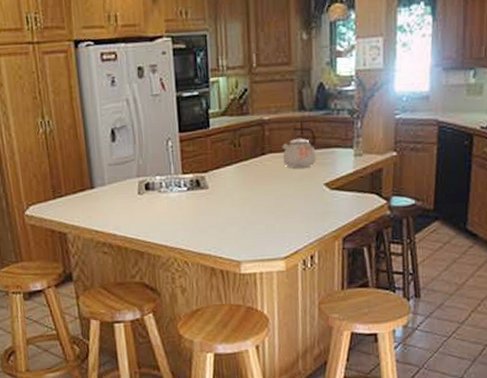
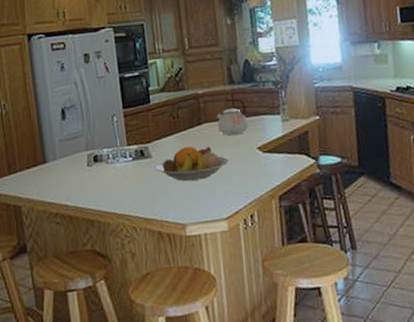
fruit bowl: none [210,178,293,216] -> present [154,146,230,182]

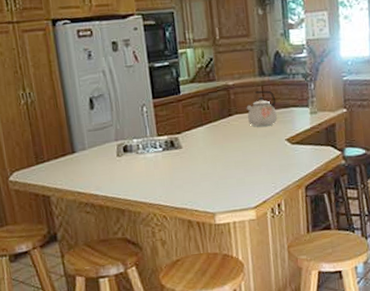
fruit bowl: present [154,146,230,182] -> none [184,137,259,172]

